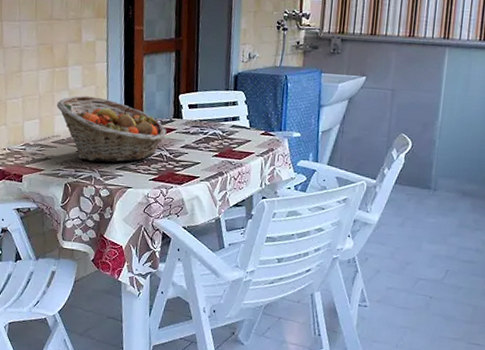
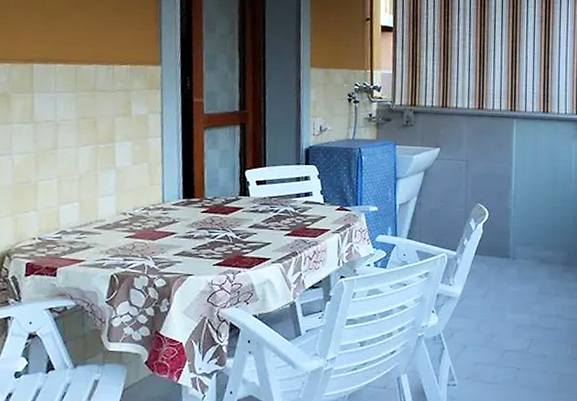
fruit basket: present [56,95,167,163] -> none [100,174,232,248]

